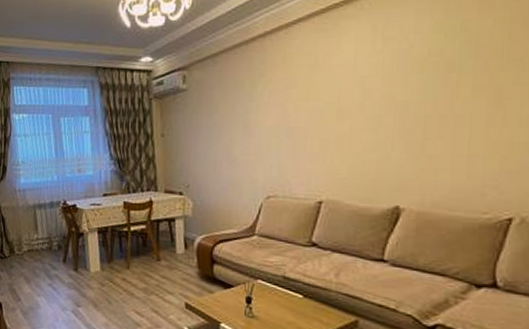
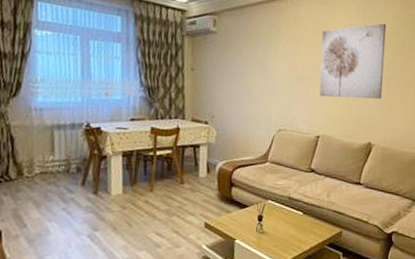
wall art: none [320,41,421,152] -> present [319,23,387,99]

